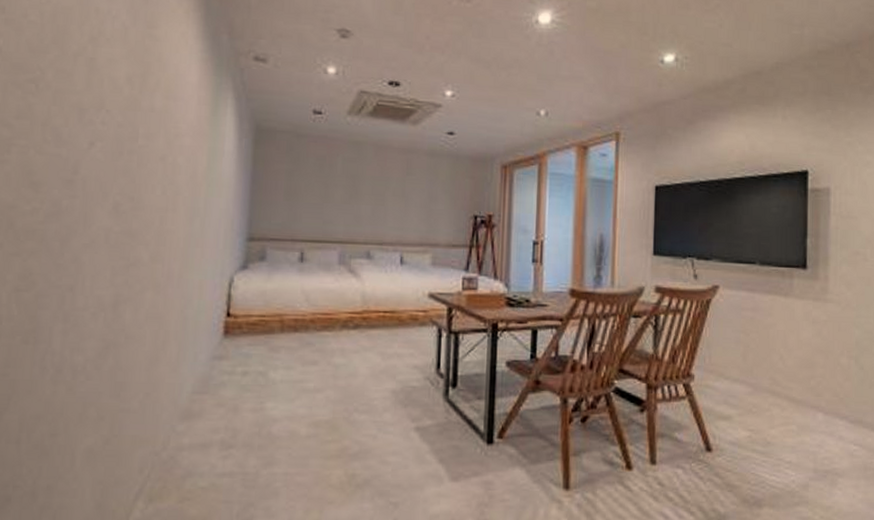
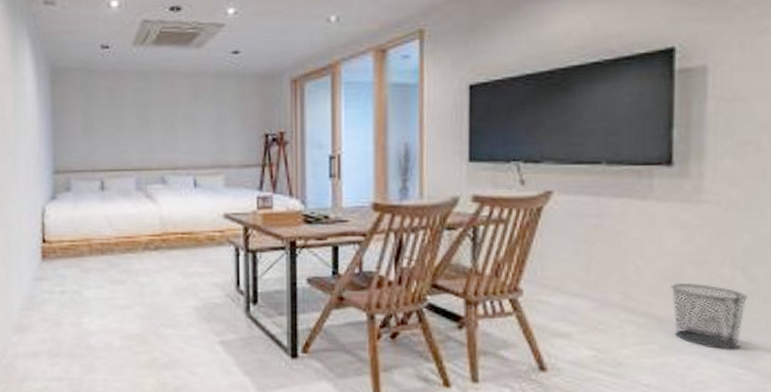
waste bin: none [806,370,860,430] -> present [670,282,749,350]

